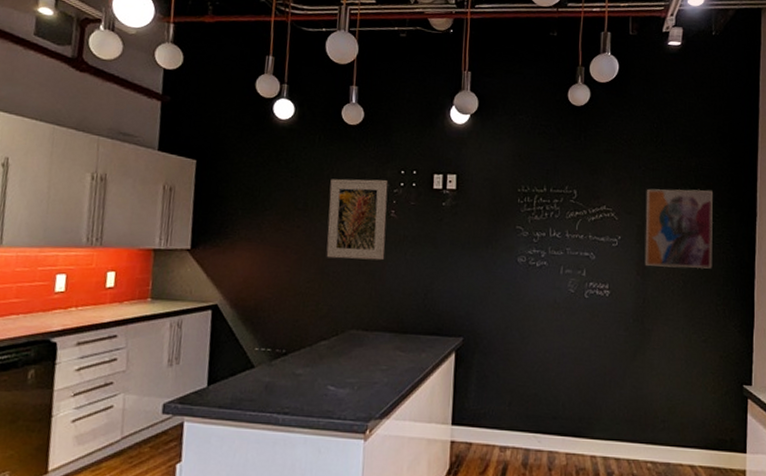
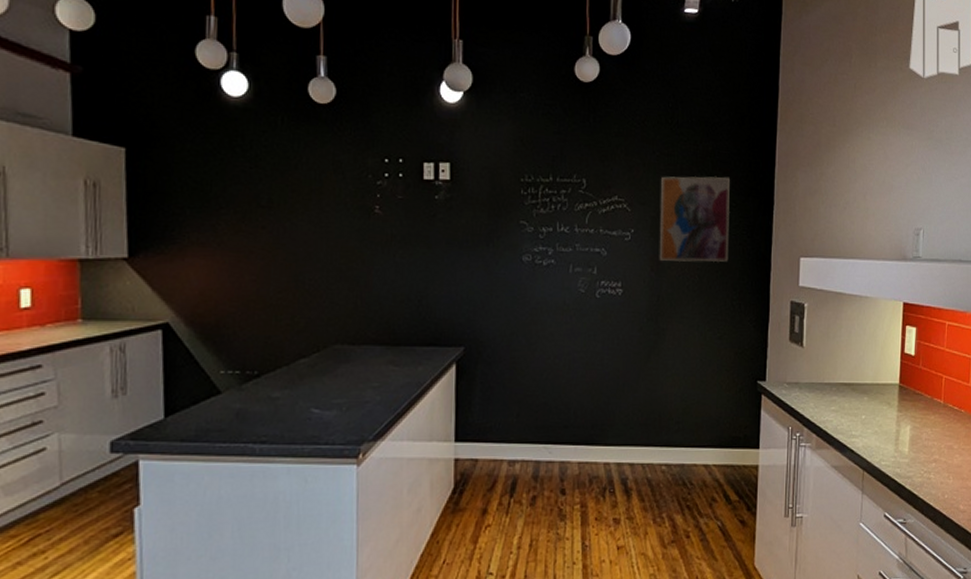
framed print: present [326,179,389,261] -> none [299,169,371,264]

